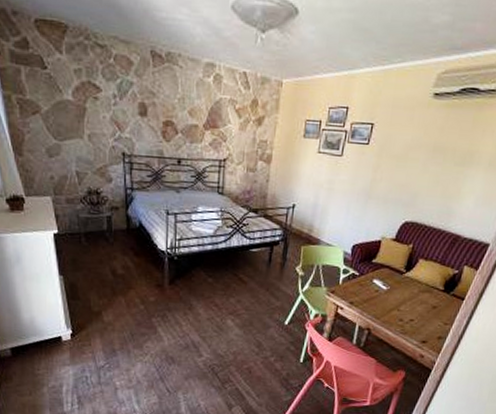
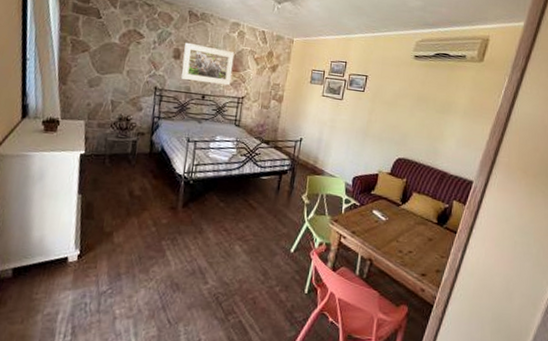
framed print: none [150,93,212,146] -> present [181,42,235,86]

